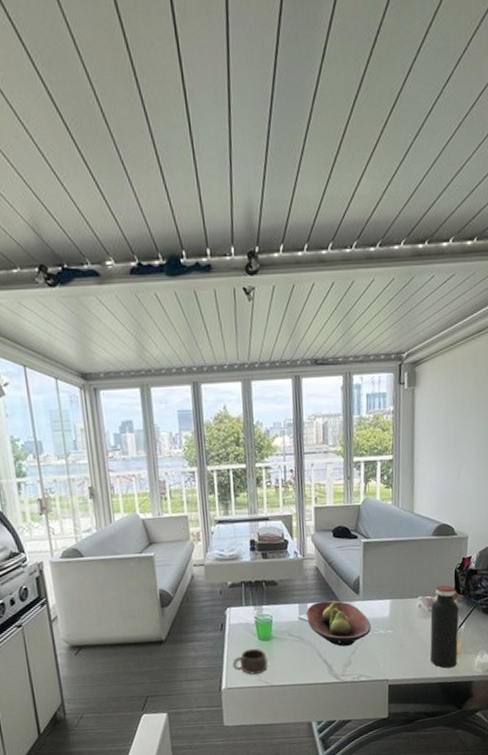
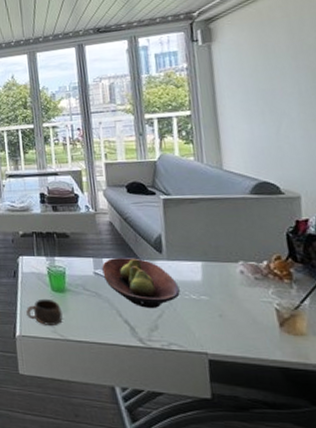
water bottle: present [430,584,459,669] -> none [257,250,304,351]

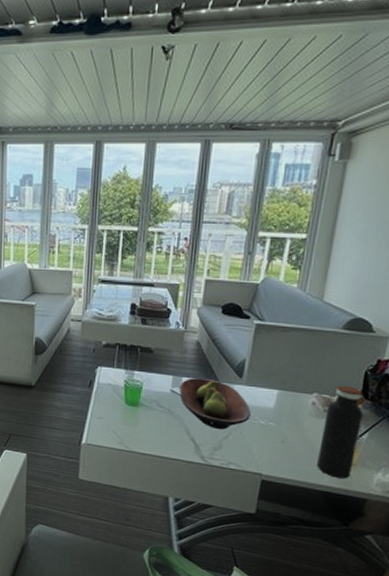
cup: present [26,298,63,325] -> none [95,410,132,437]
water bottle: none [257,250,304,351] -> present [317,385,363,479]

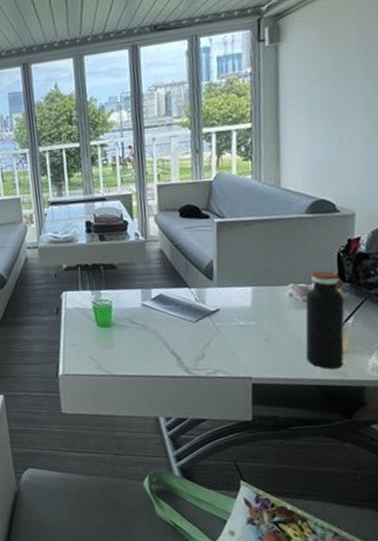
fruit bowl: present [179,377,251,429] -> none [150,286,228,338]

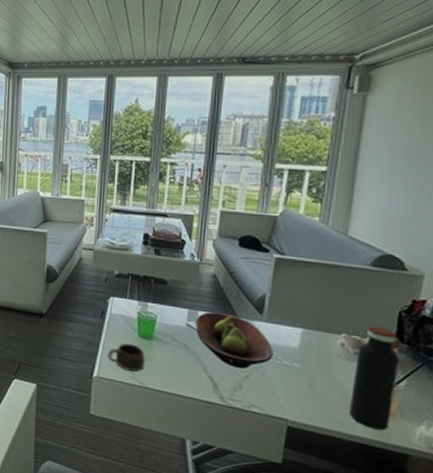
cup: none [69,334,108,362] -> present [107,343,145,372]
fruit bowl: none [150,286,228,338] -> present [195,311,273,369]

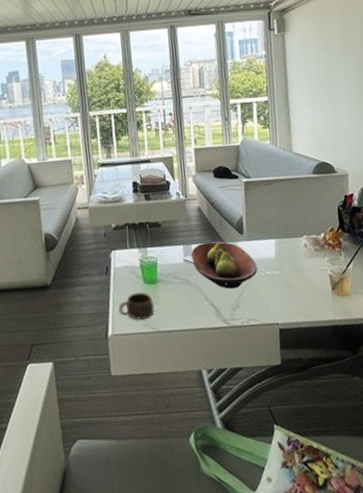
water bottle: present [349,325,399,430] -> none [317,223,349,311]

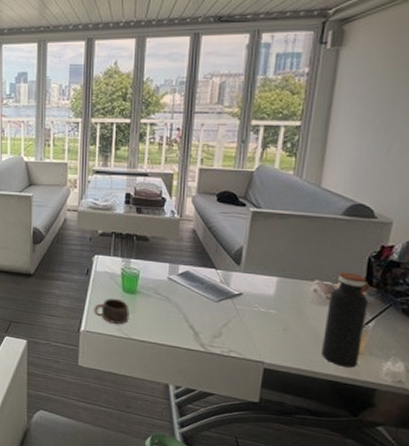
fruit bowl: present [191,241,257,289] -> none [177,265,250,317]
water bottle: none [317,223,349,311] -> present [321,271,368,368]

